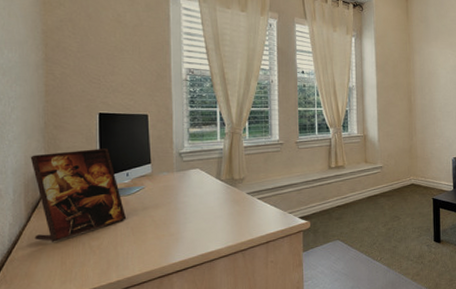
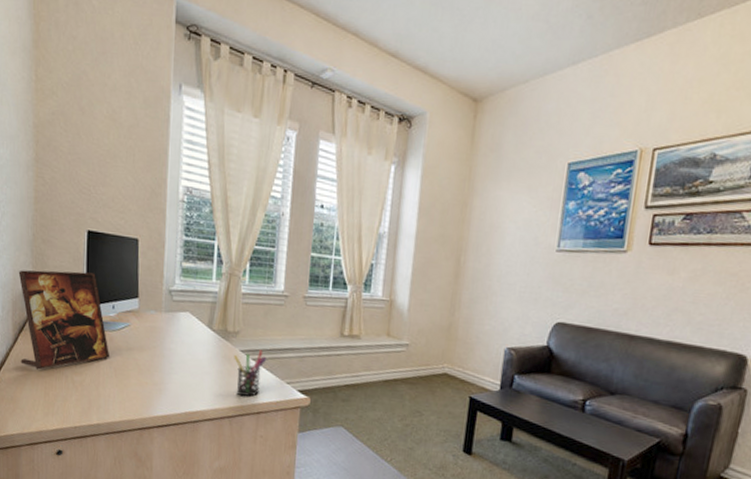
pen holder: none [242,190,271,231] -> present [234,350,267,397]

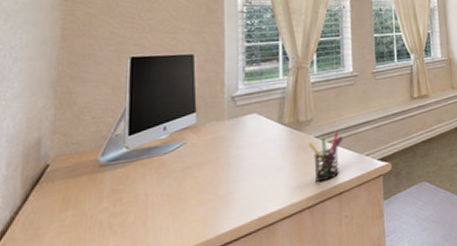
picture frame: present [18,270,110,370] -> none [32,99,162,226]

